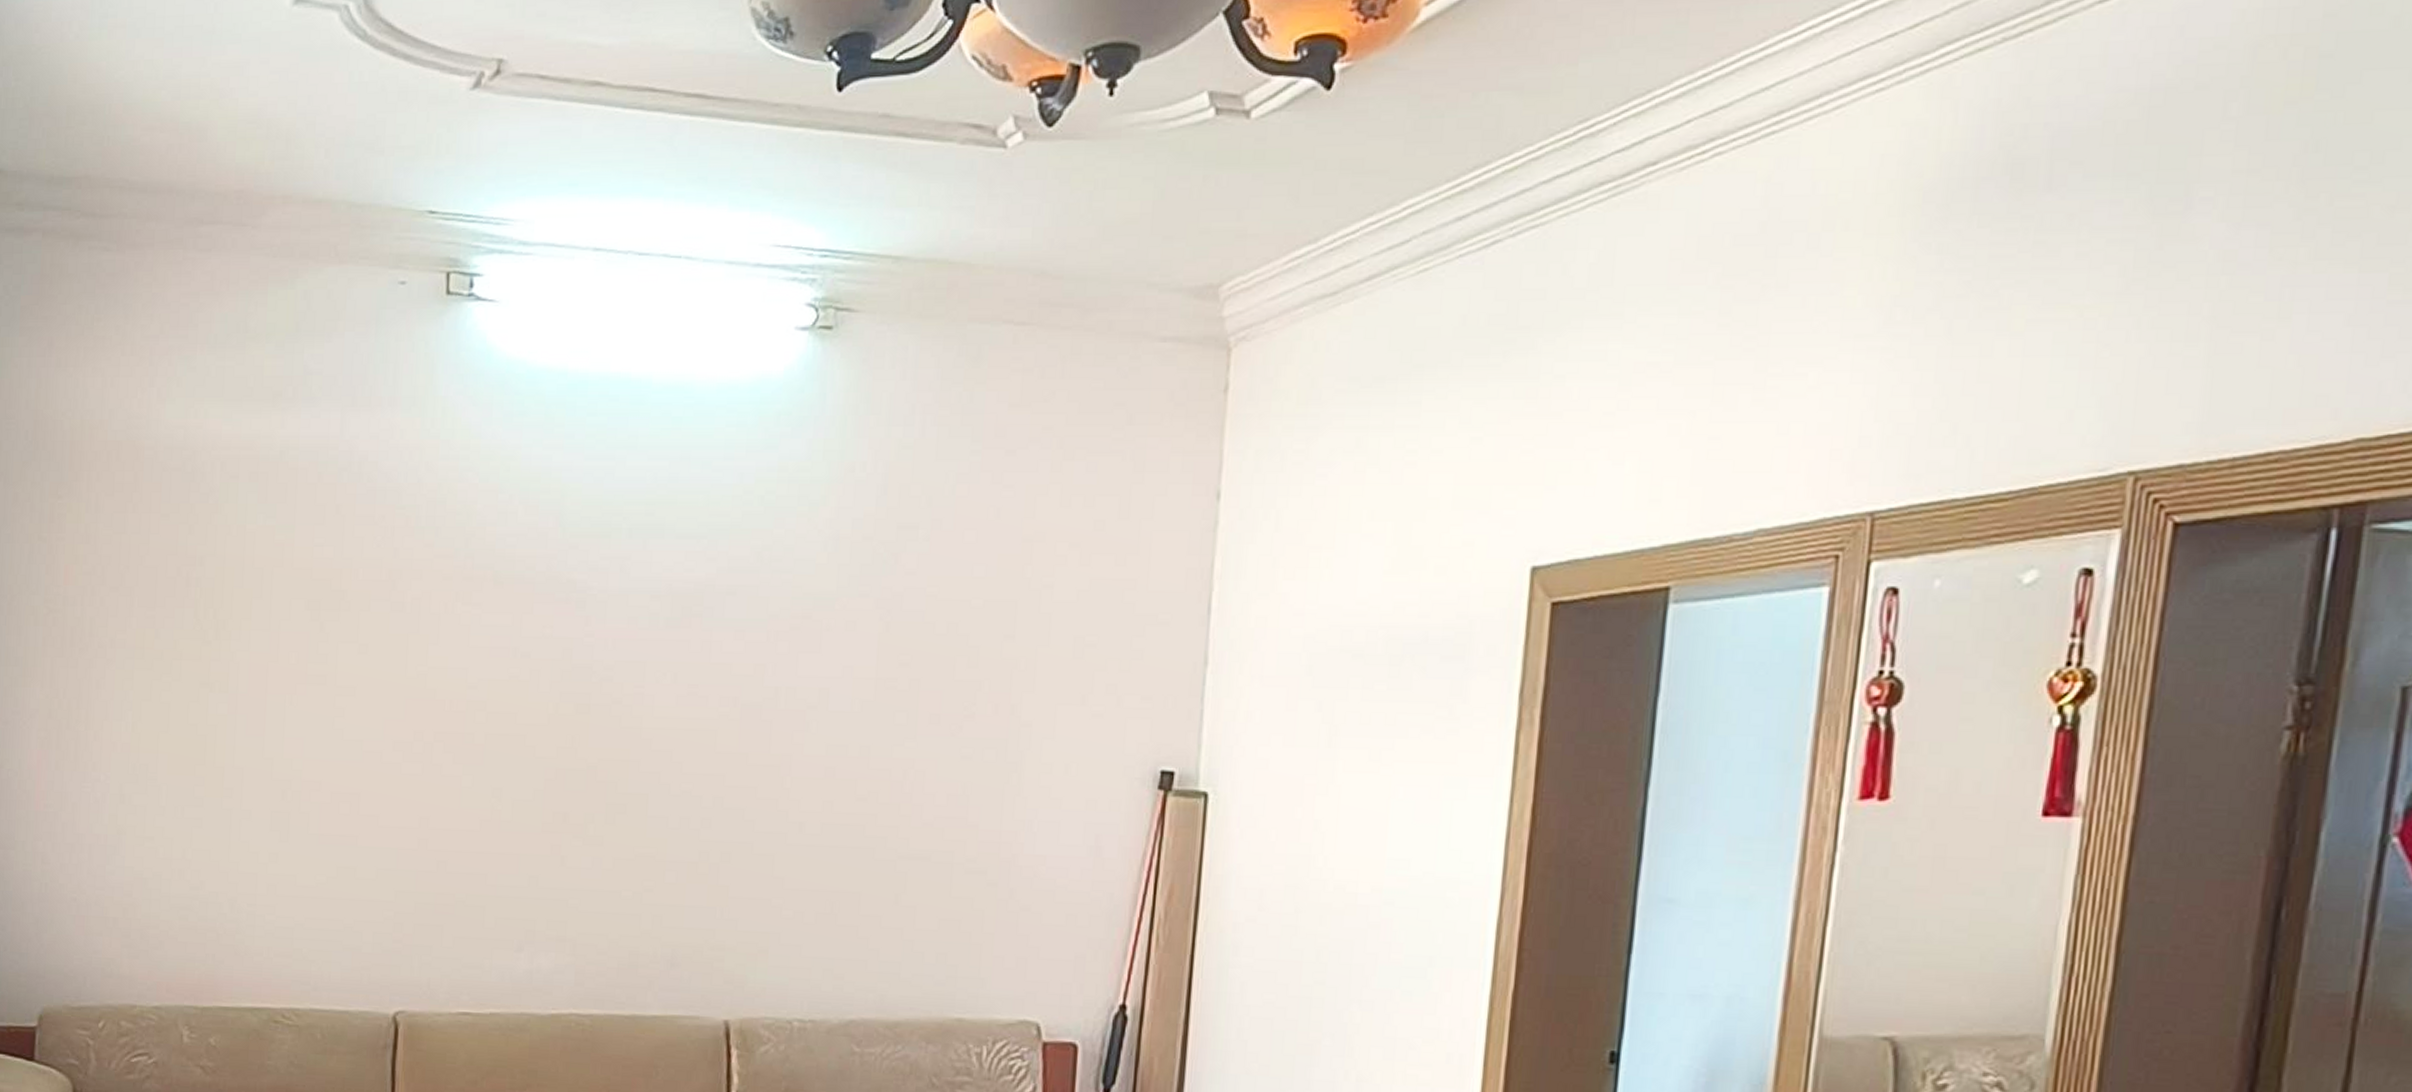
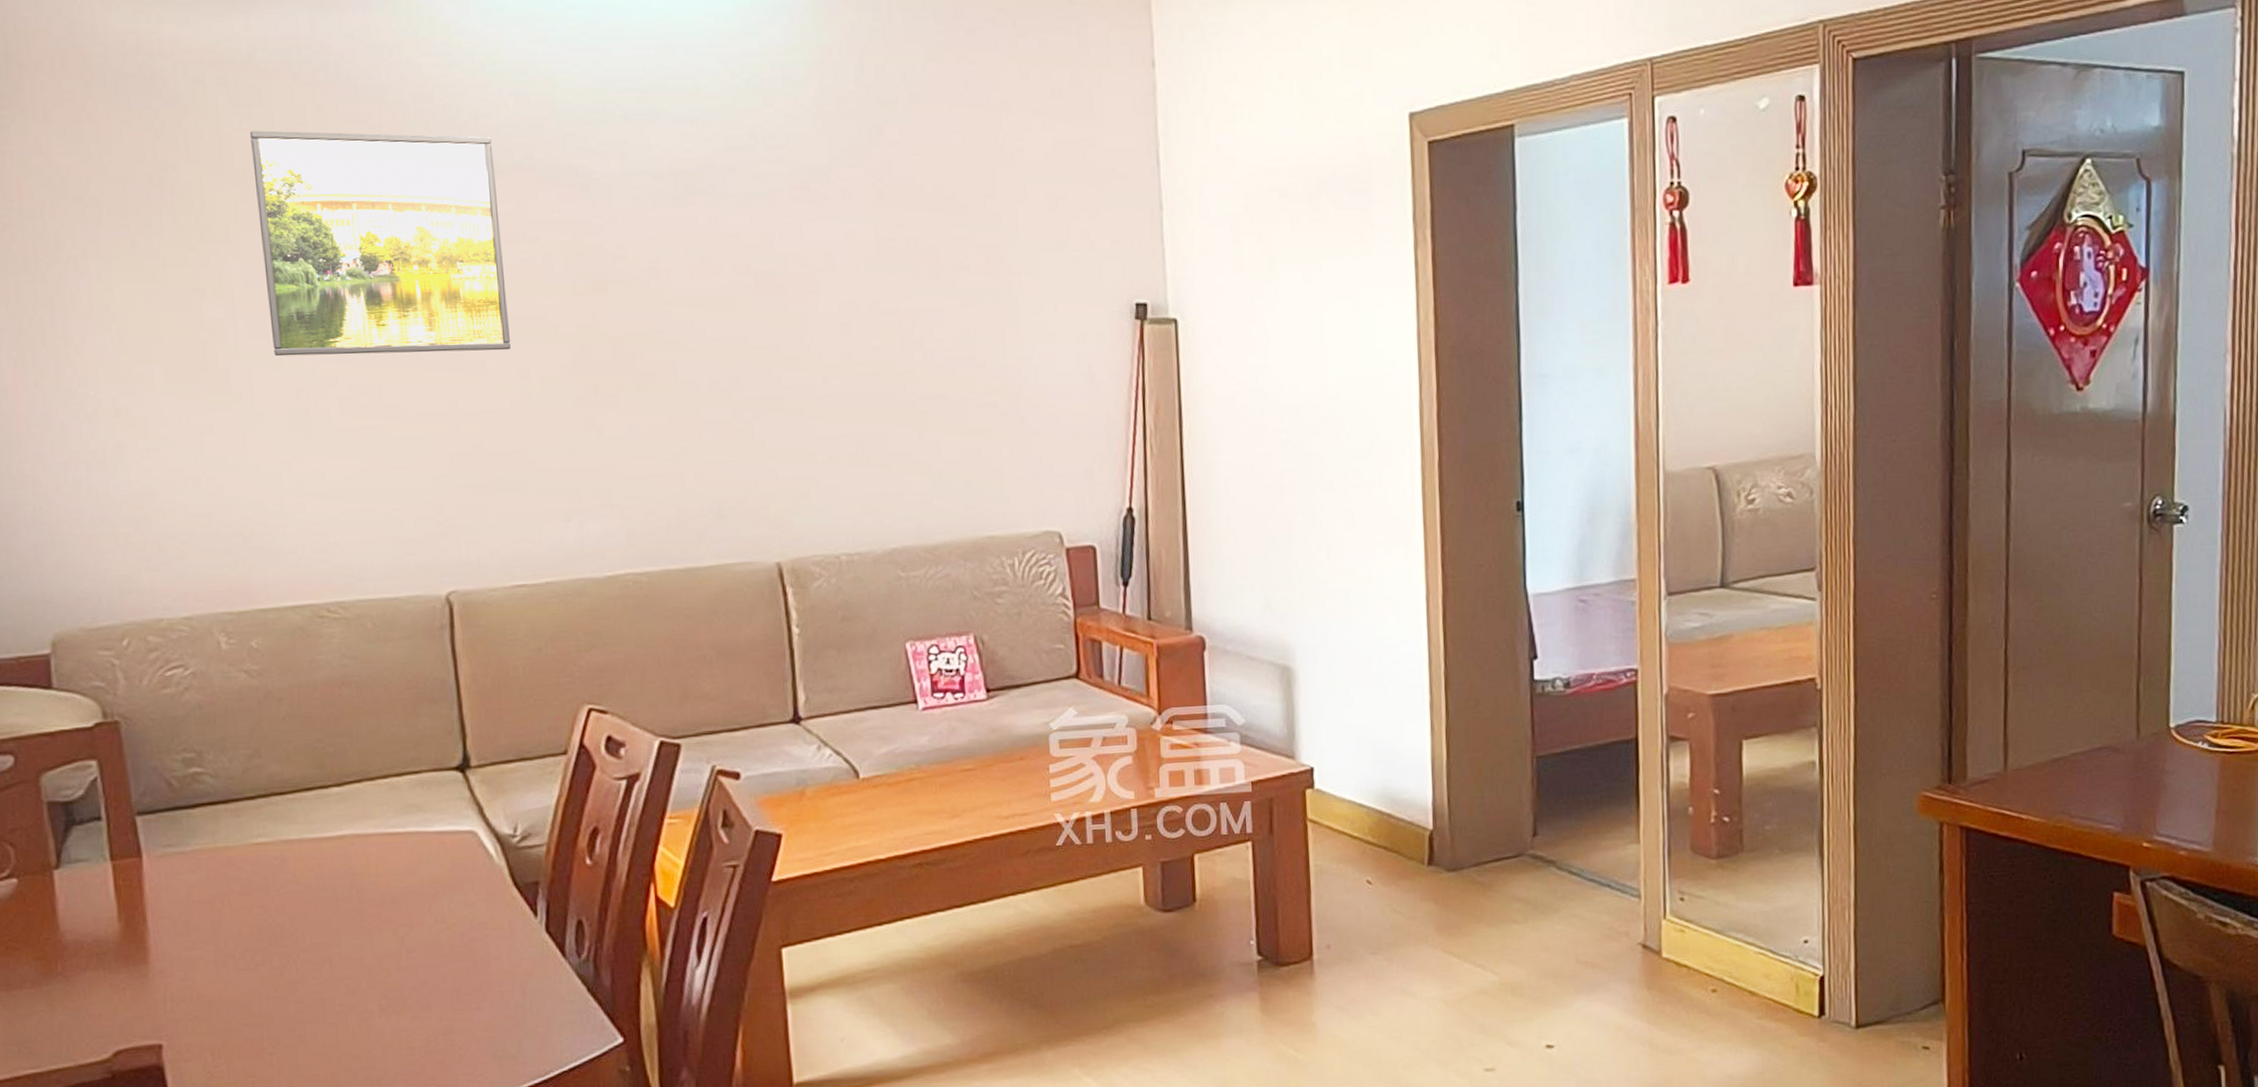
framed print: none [266,529,496,768] -> present [250,130,511,357]

